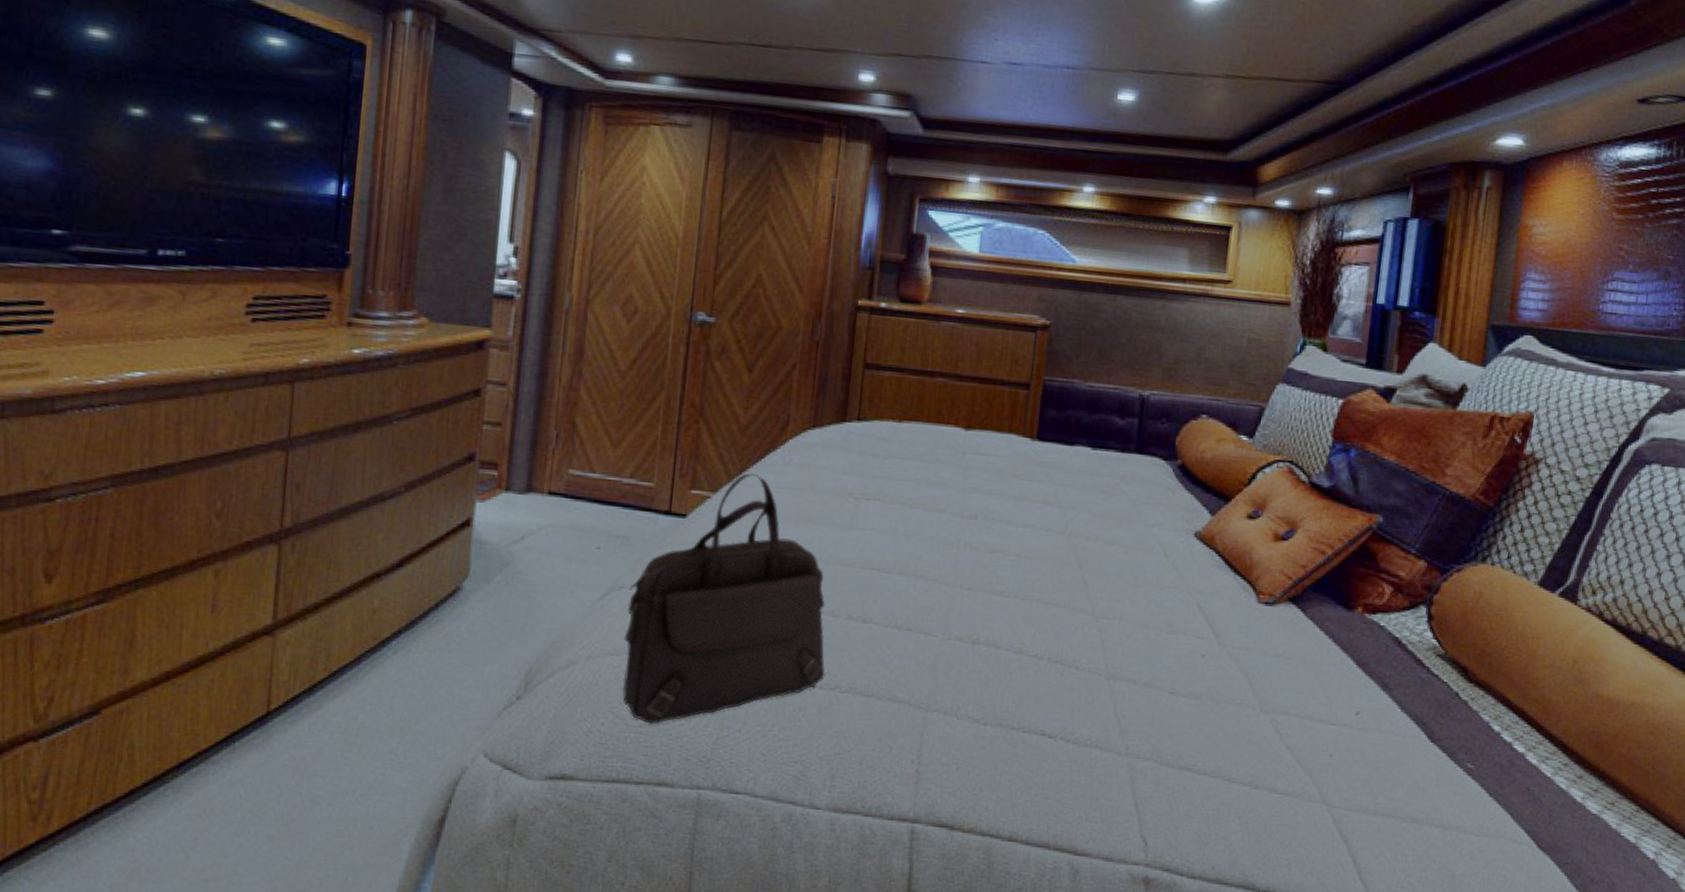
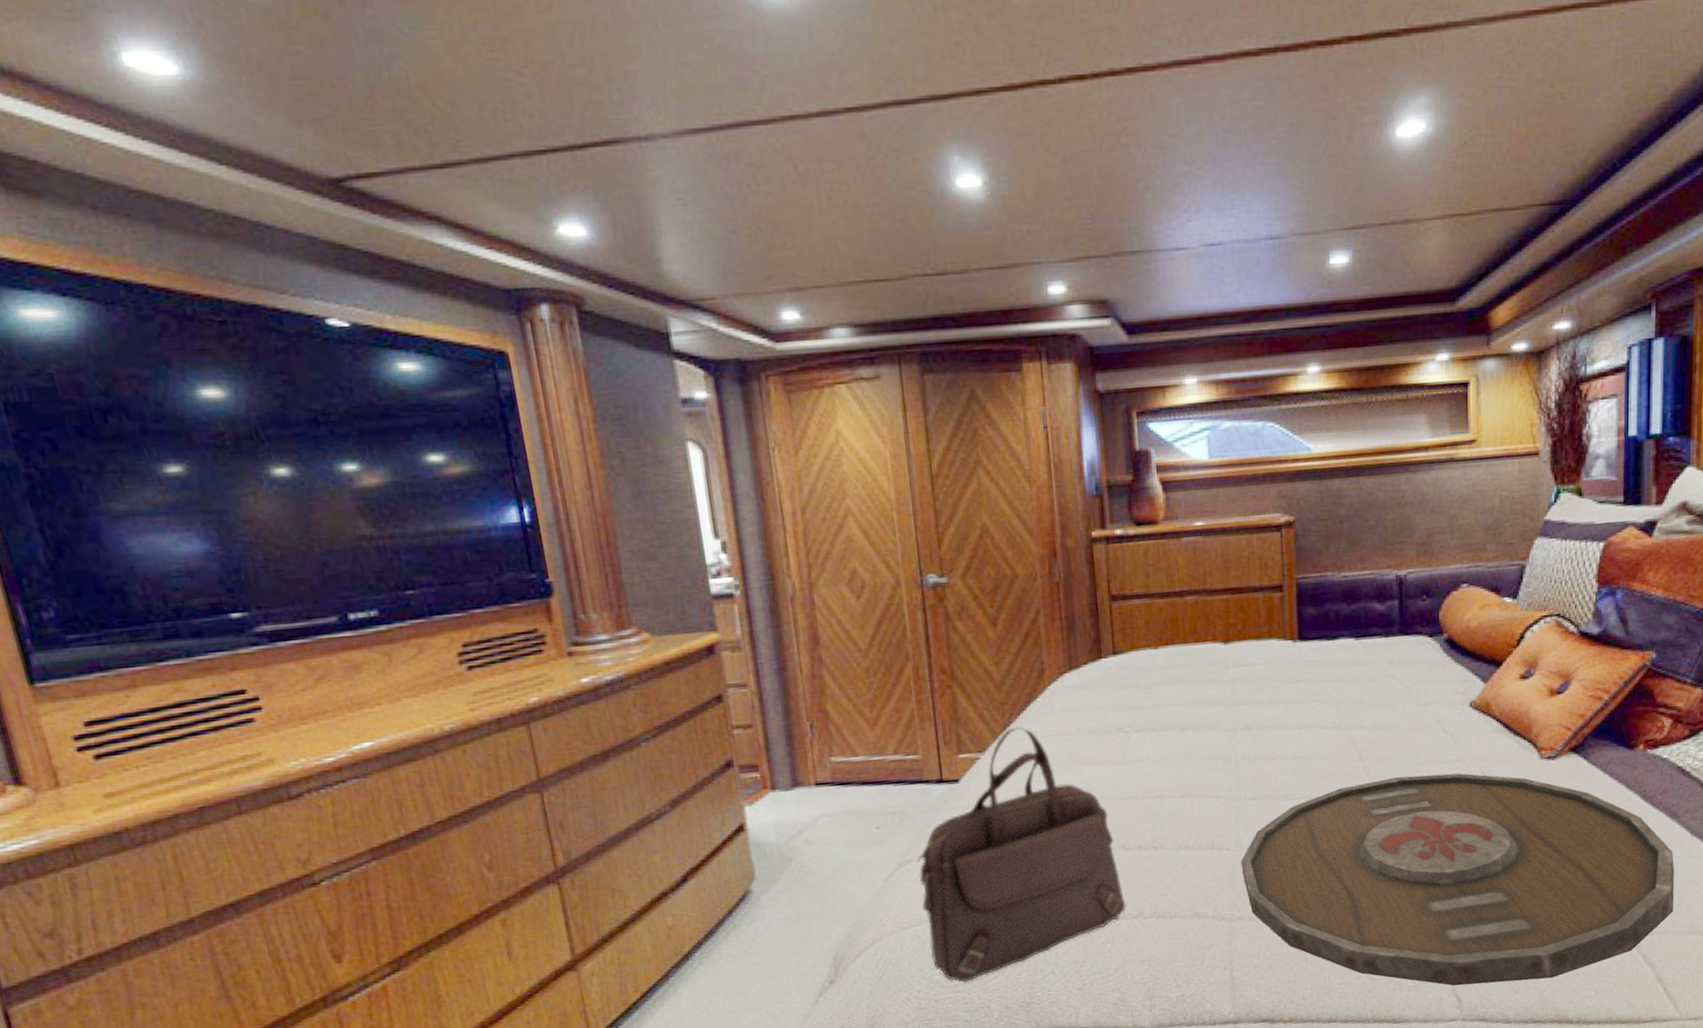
serving tray: none [945,593,1382,838] -> present [1241,773,1675,986]

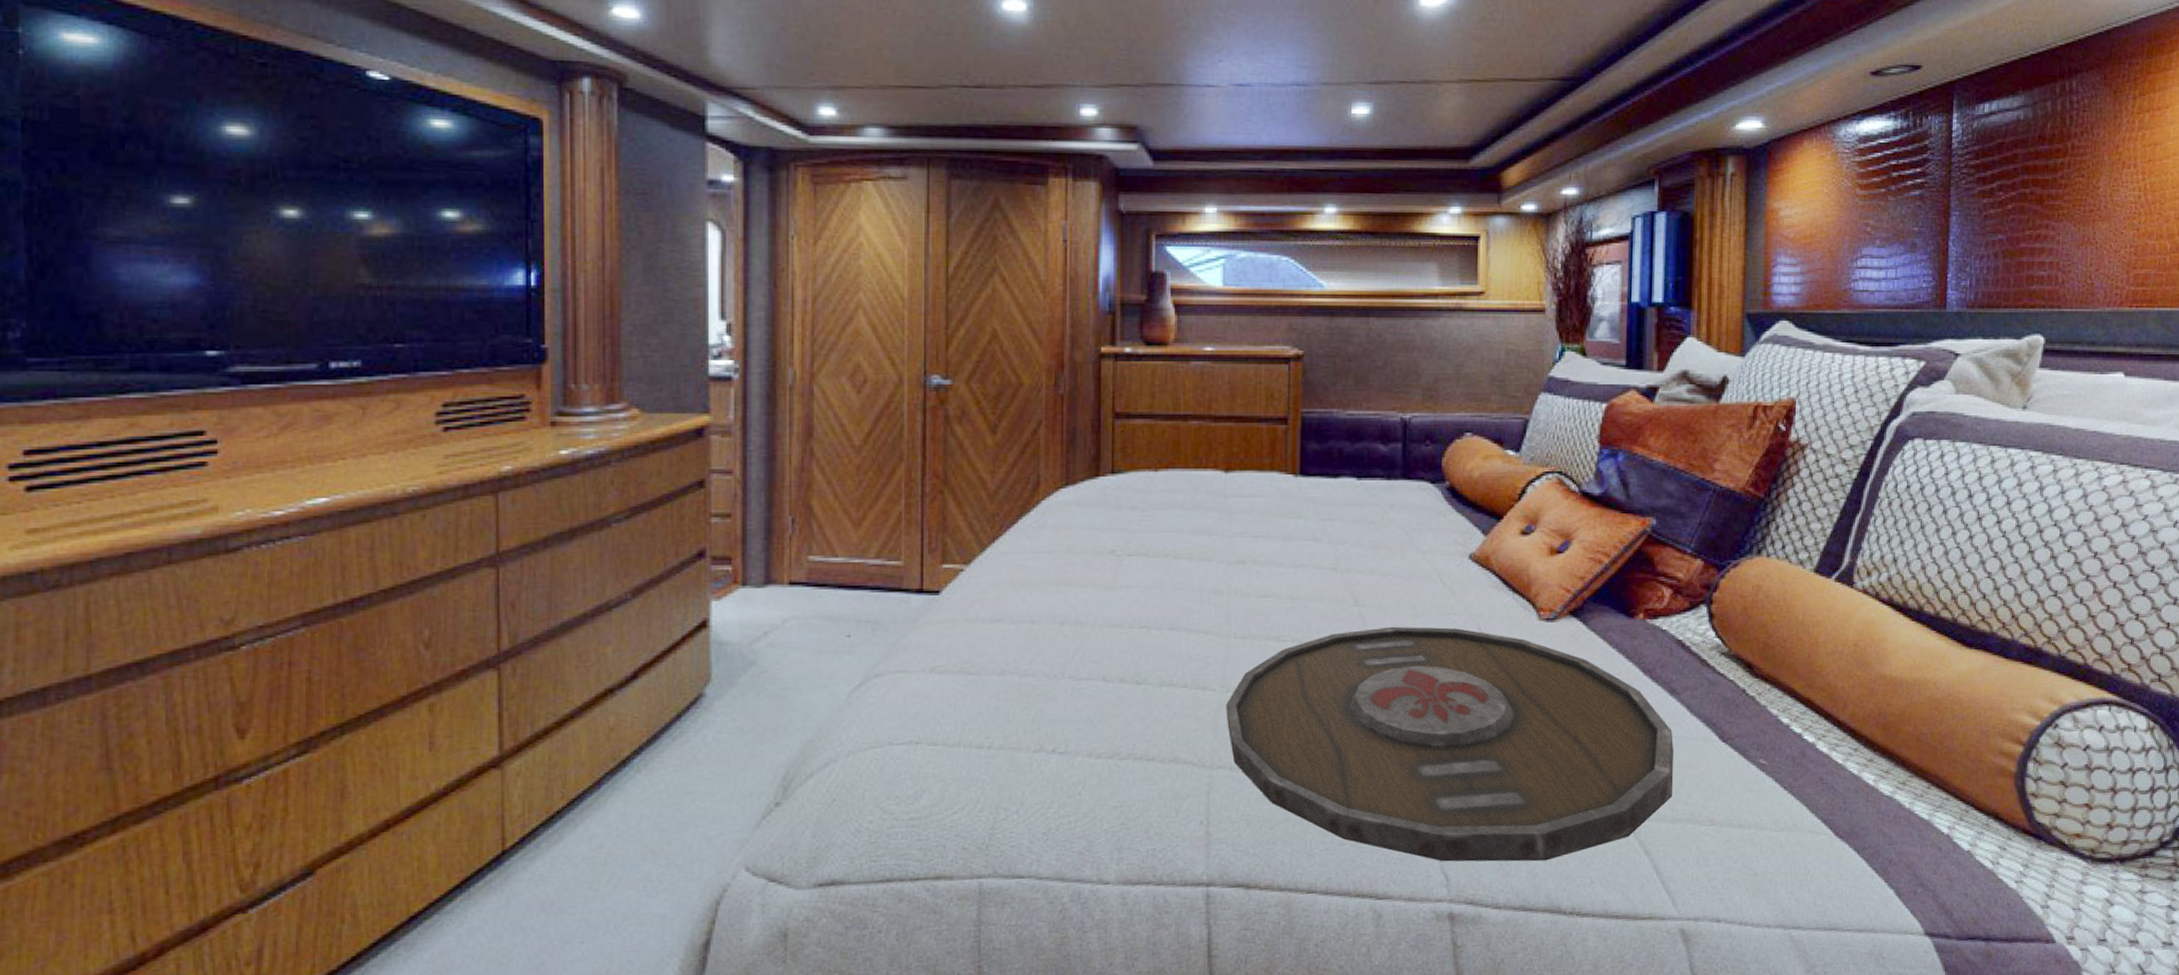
handbag: present [917,727,1126,983] -> none [885,540,1102,816]

